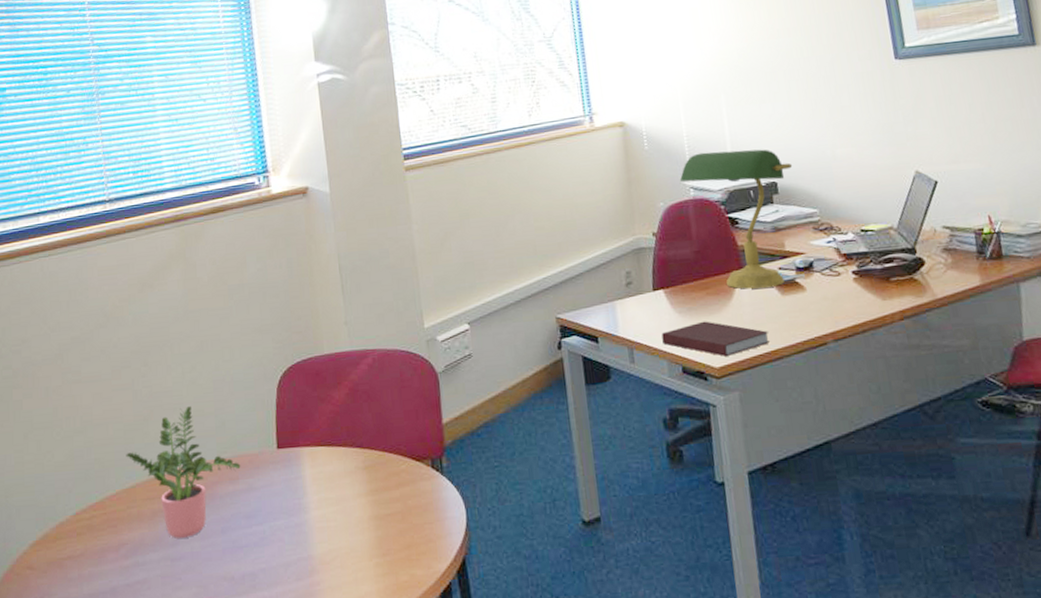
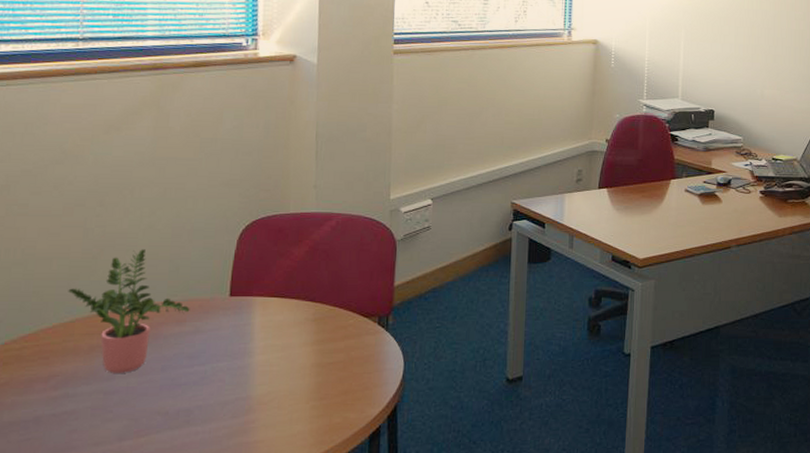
notebook: present [661,321,770,356] -> none [599,219,686,250]
desk lamp: present [680,149,793,289] -> none [637,76,729,196]

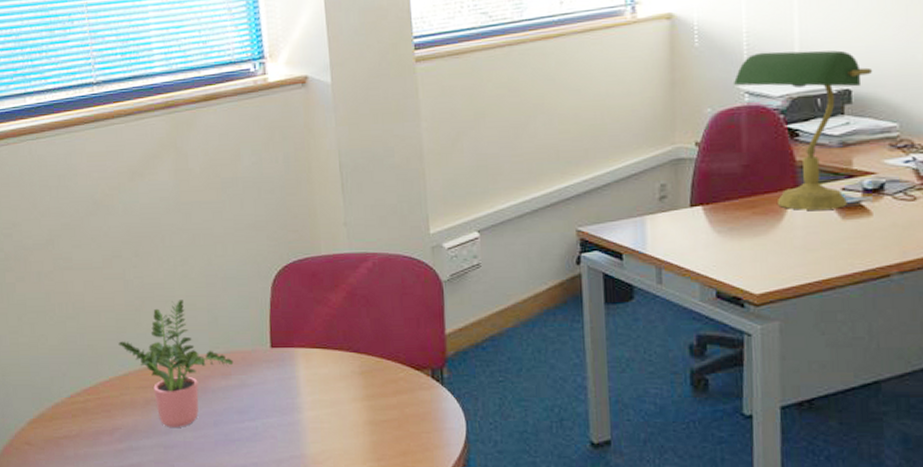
desk lamp: none [637,76,729,196] -> present [734,50,873,210]

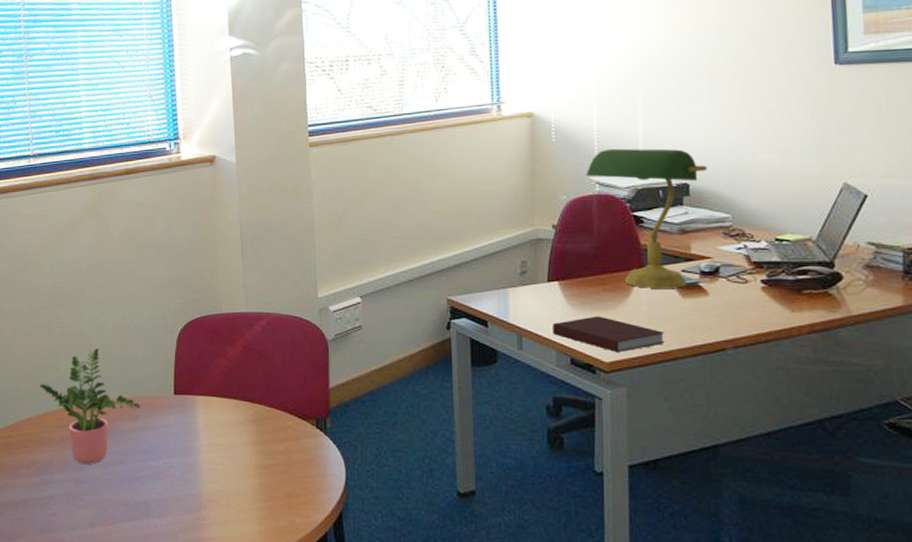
notebook: none [696,243,822,282] -> present [552,316,664,352]

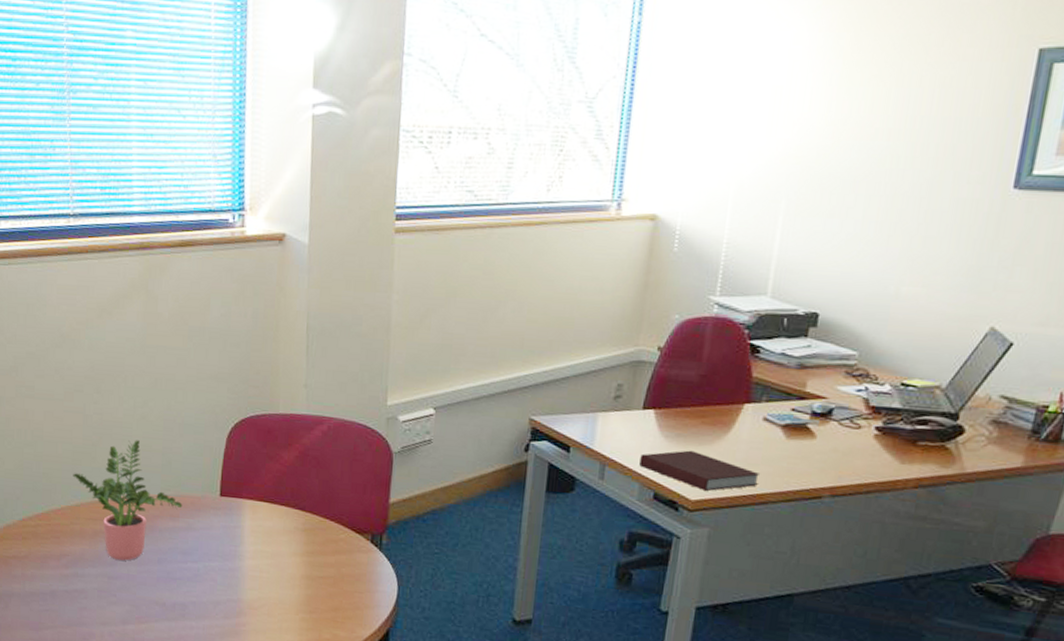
desk lamp: present [586,148,708,288] -> none [706,265,844,428]

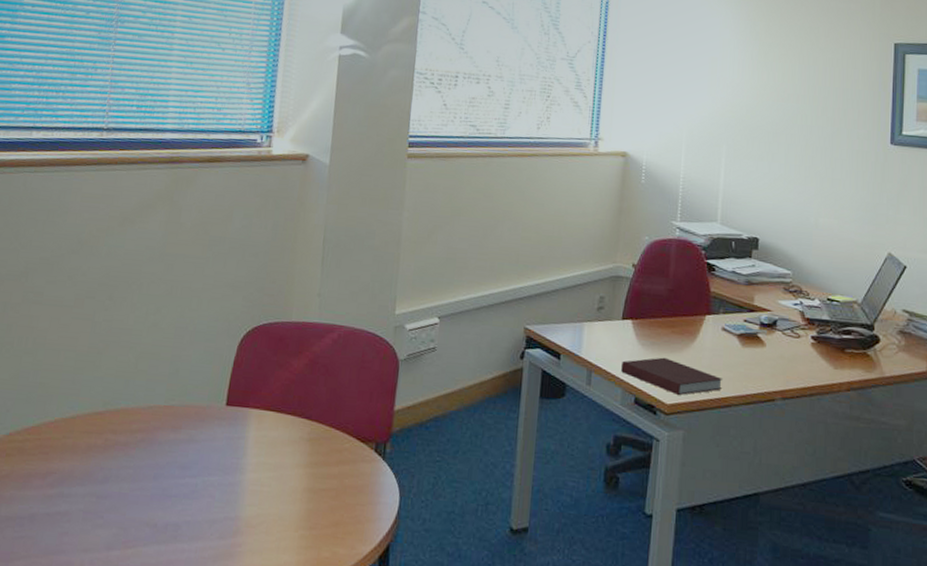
potted plant: present [73,440,183,561] -> none [72,348,186,478]

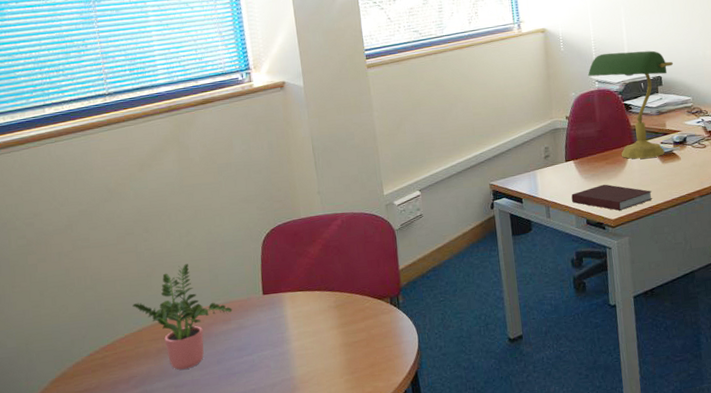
potted plant: none [72,348,186,478] -> present [132,264,233,370]
desk lamp: none [669,196,777,337] -> present [588,50,674,159]

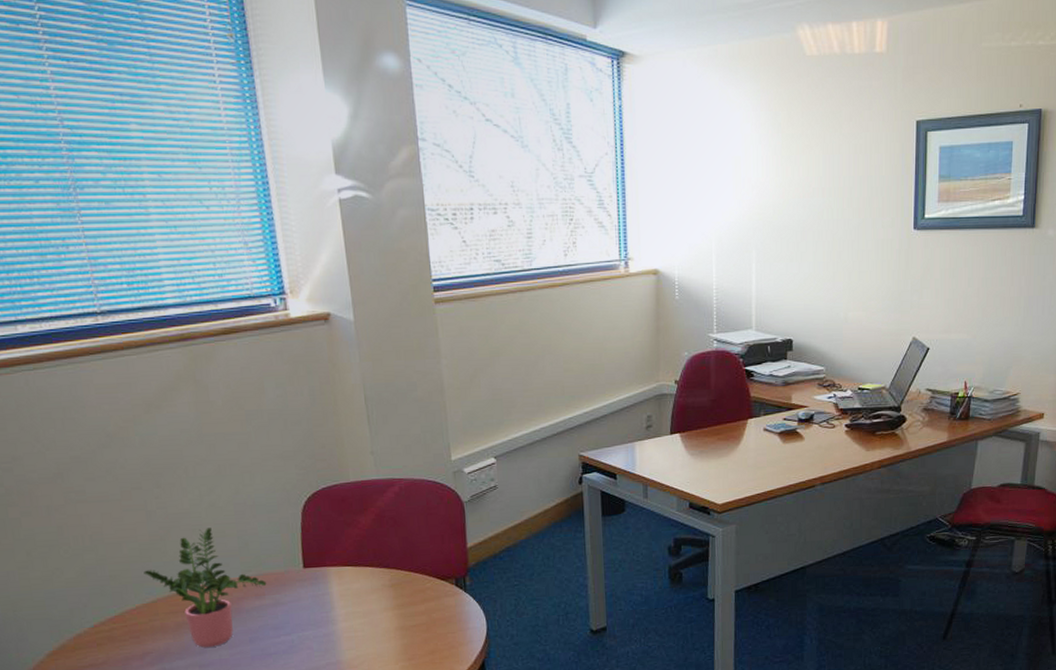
notebook: present [571,184,652,211] -> none [674,463,767,494]
desk lamp: present [588,50,674,159] -> none [706,306,809,436]

